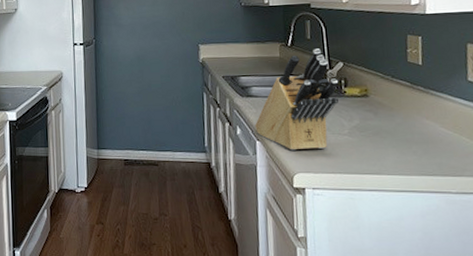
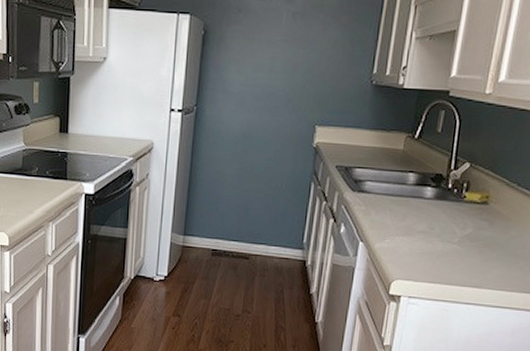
knife block: present [255,48,339,151] -> none [361,144,461,256]

